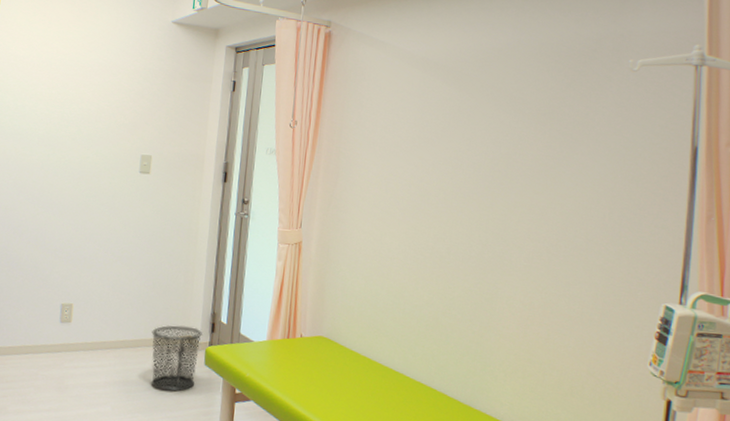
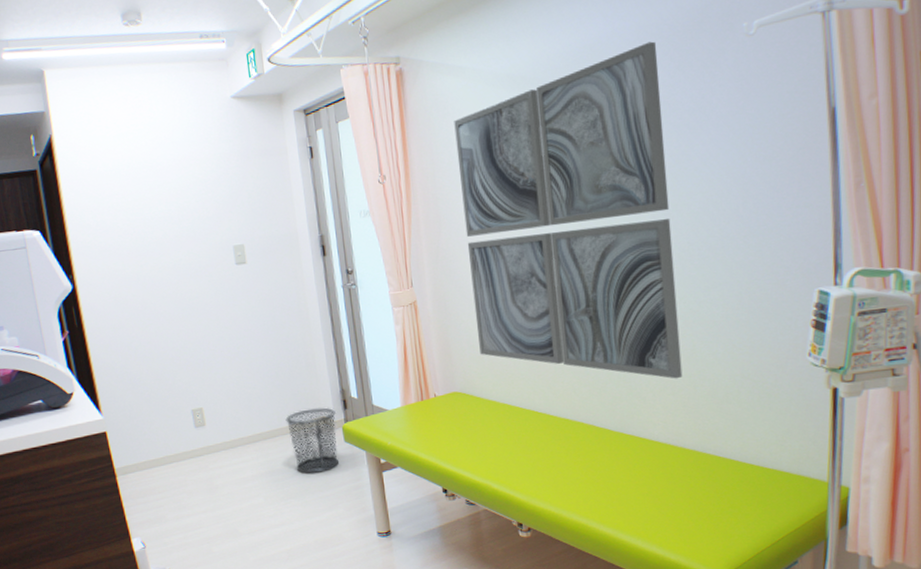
wall art: none [351,57,555,364] -> present [454,41,683,379]

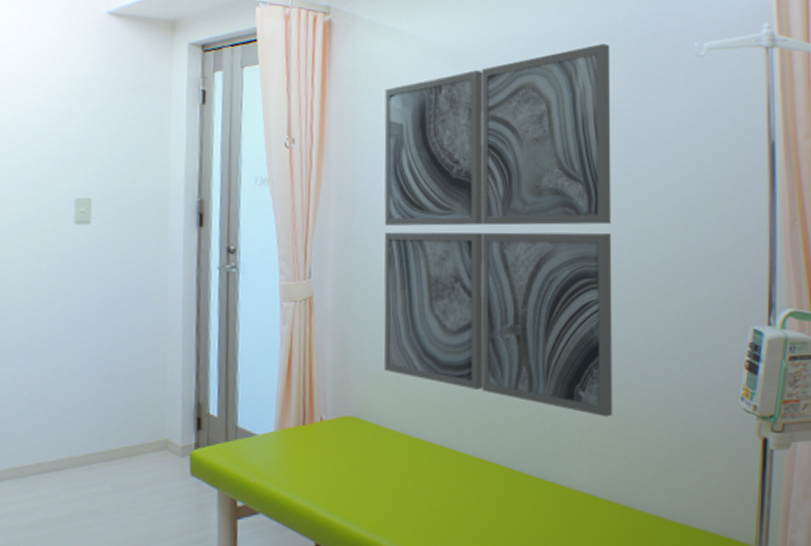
waste bin: present [285,407,339,474] -> none [110,426,186,518]

